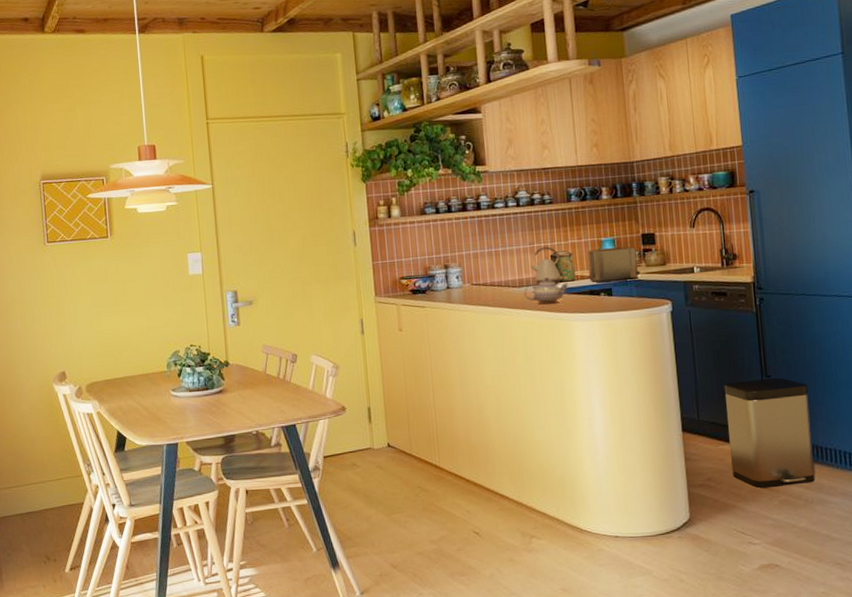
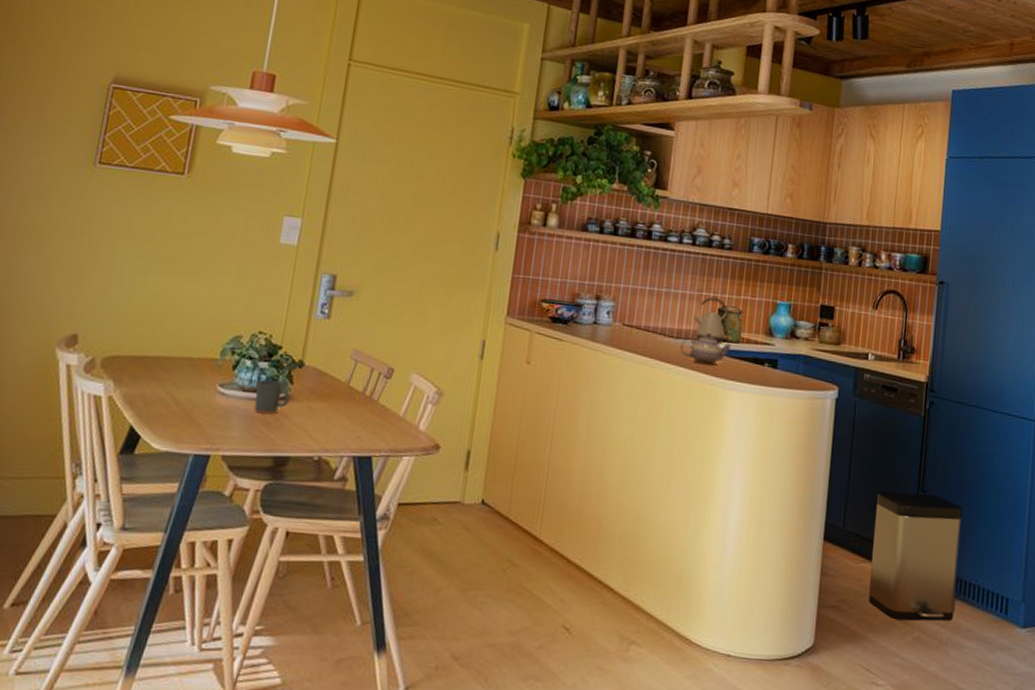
mug: none [198,380,225,406] -> present [254,380,291,415]
toaster: present [587,246,640,283] -> none [756,311,813,354]

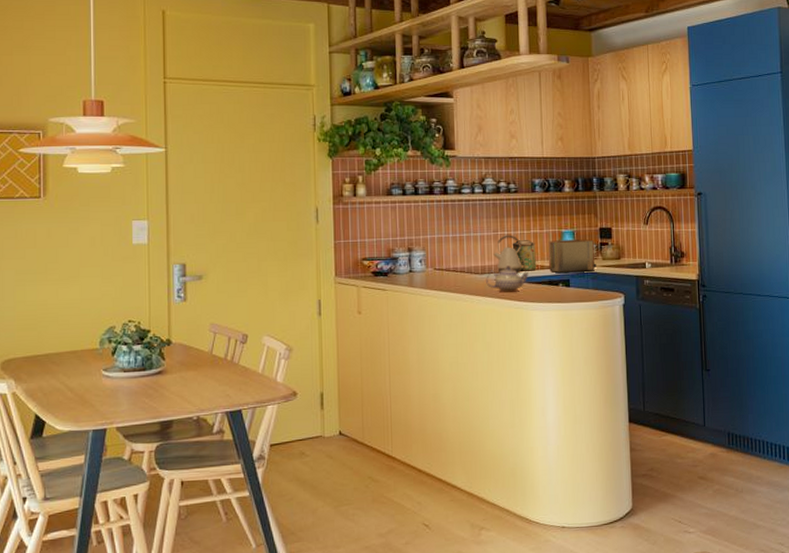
mug: present [254,380,291,415] -> none [134,359,165,388]
toaster: none [756,311,813,354] -> present [548,239,597,274]
pedal bin: present [868,491,964,621] -> none [668,371,745,478]

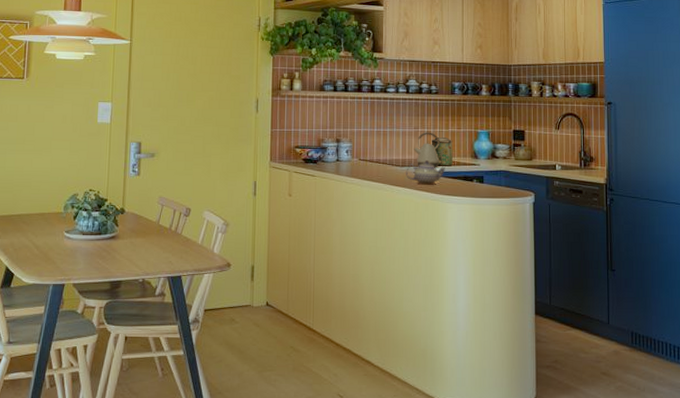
toaster: present [548,239,597,274] -> none [465,139,510,170]

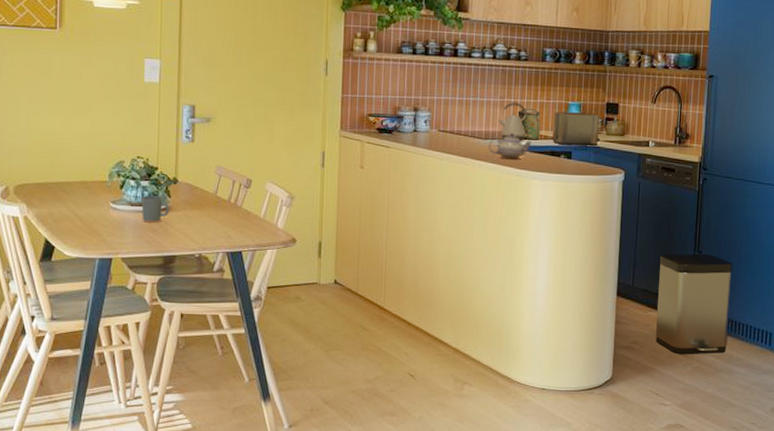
mug: none [92,225,117,250] -> present [141,195,170,223]
toaster: none [465,139,510,170] -> present [552,111,600,145]
pedal bin: none [574,272,648,374] -> present [656,253,733,355]

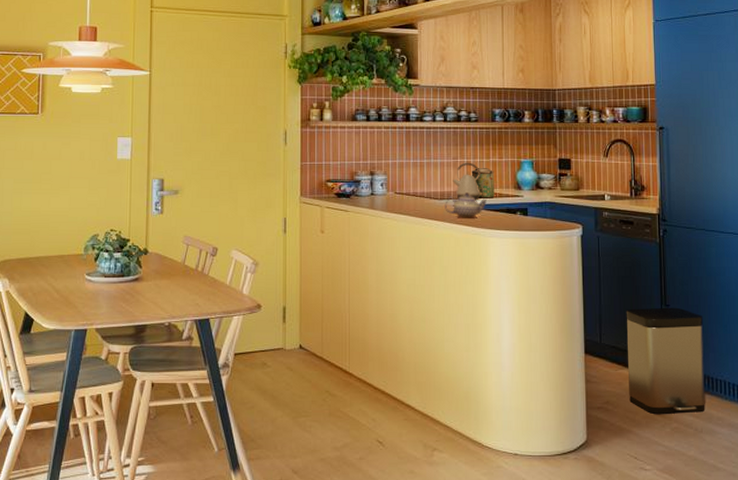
mug: present [141,195,170,223] -> none [114,267,141,293]
toaster: present [552,111,600,145] -> none [507,169,555,202]

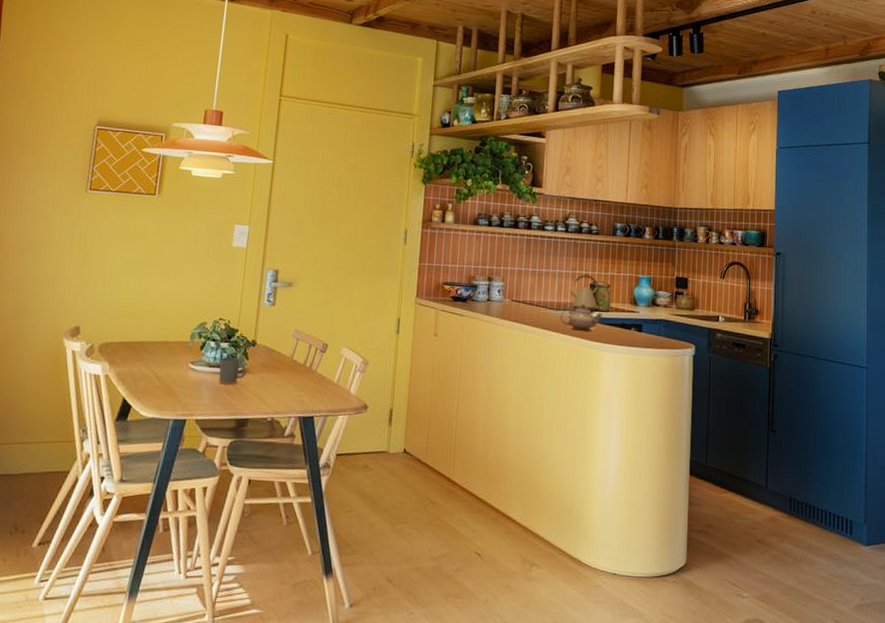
mug: none [114,267,141,293] -> present [218,357,247,385]
pedal bin: present [626,307,705,415] -> none [731,432,809,542]

